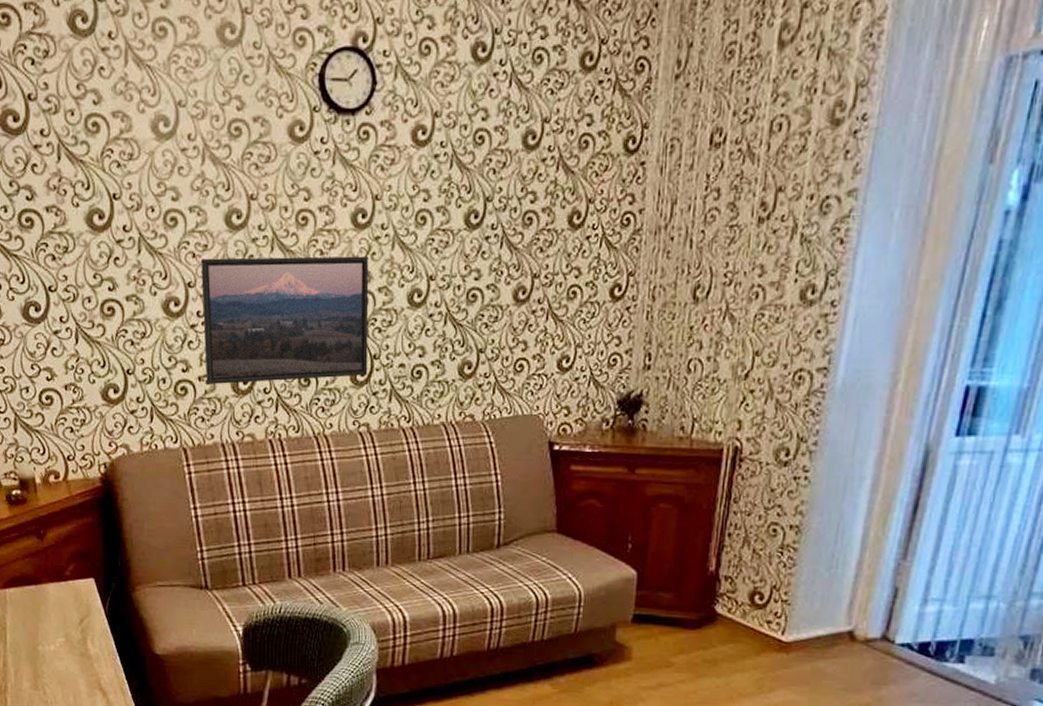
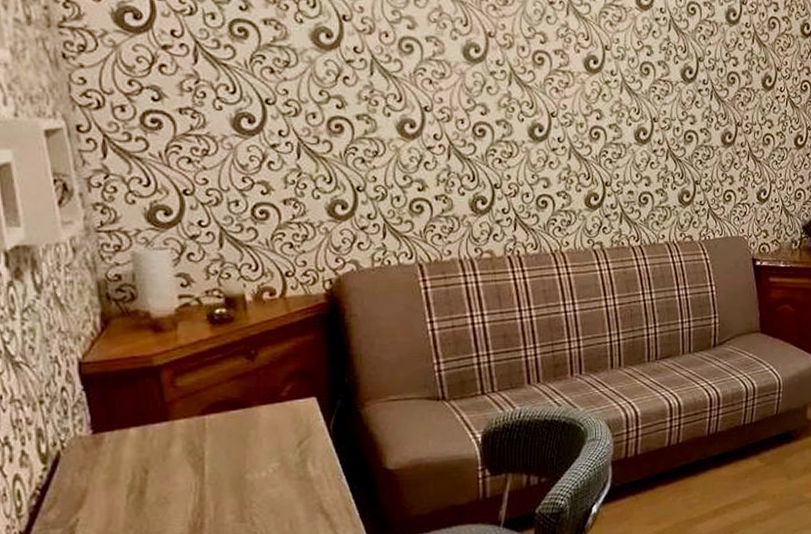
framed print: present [201,256,369,384] -> none [438,85,601,204]

